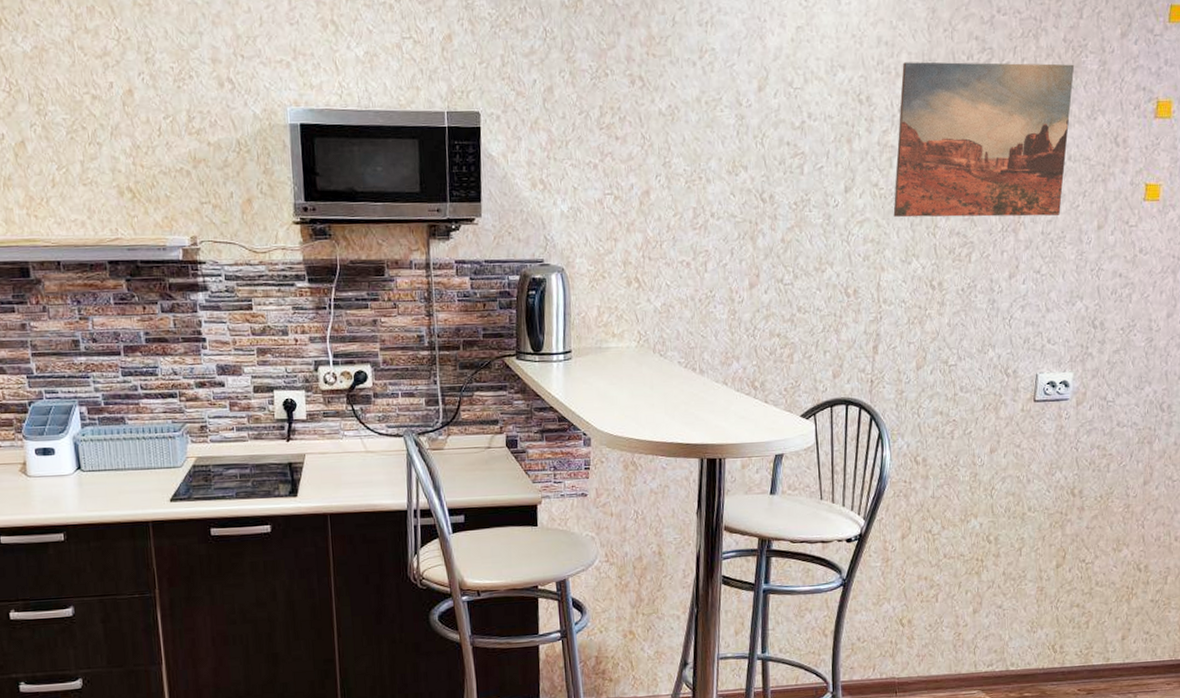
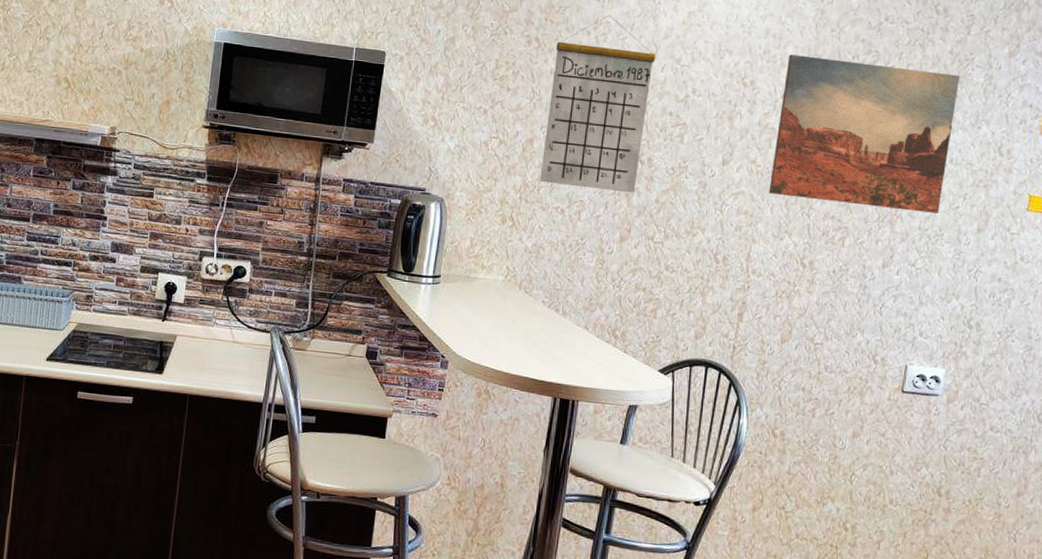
calendar: none [660,41,767,237] -> present [540,15,656,193]

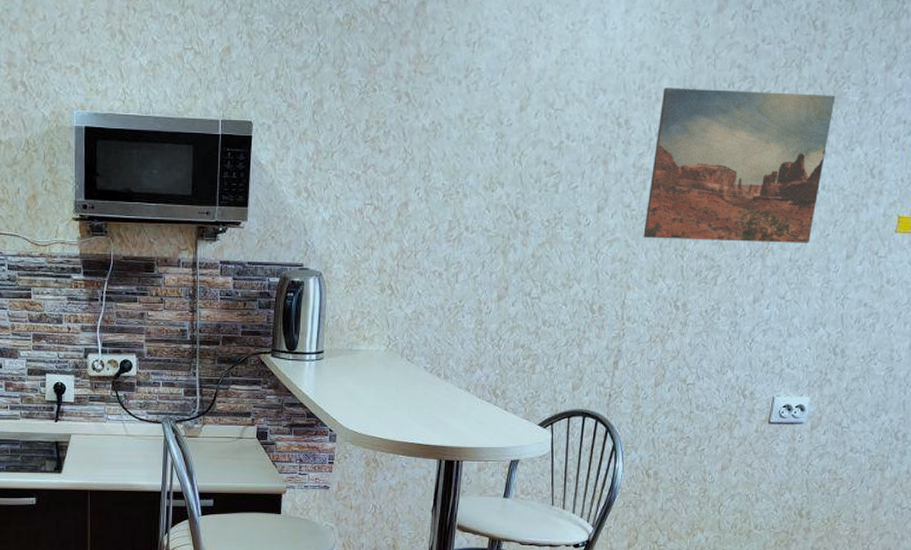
calendar: present [540,15,656,193] -> none [416,61,529,250]

